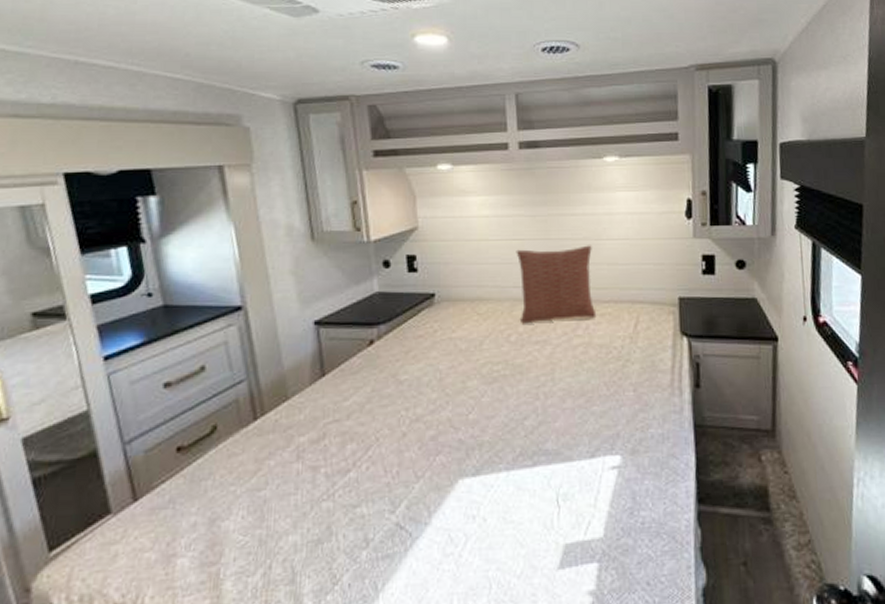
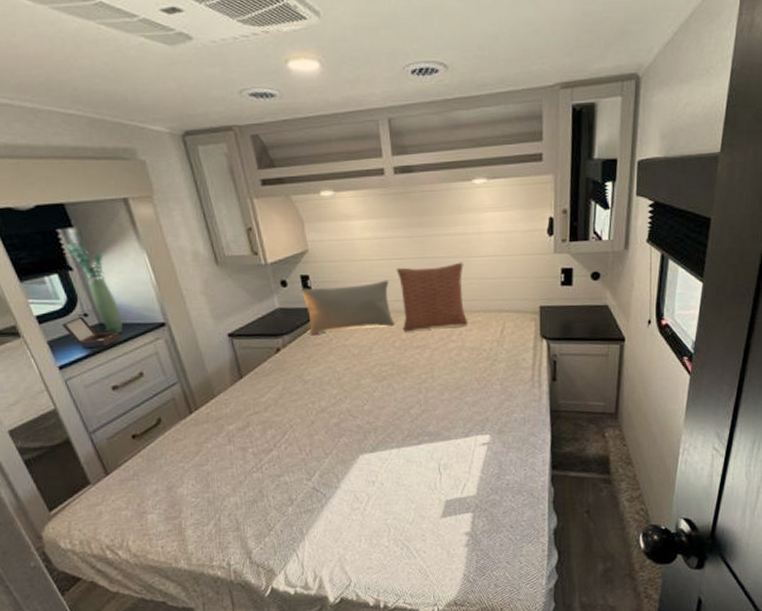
jewelry box: none [118,296,185,336] -> present [61,316,120,349]
vase: none [141,208,192,317] -> present [62,238,123,333]
pillow: none [405,263,512,324] -> present [301,280,395,335]

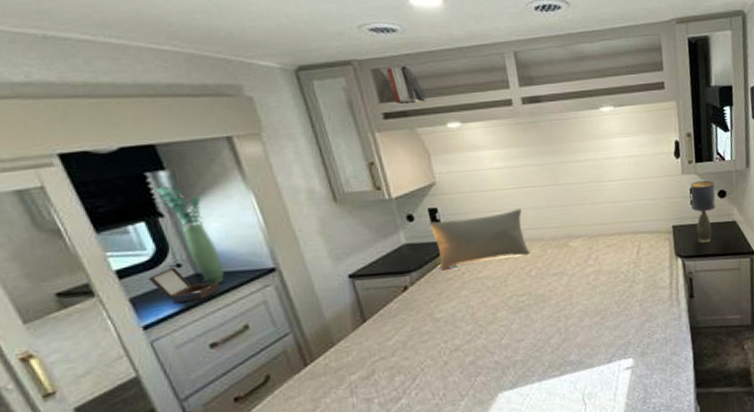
books: none [264,130,303,172] -> present [386,64,428,105]
pillow: present [396,262,468,332] -> none [528,187,605,260]
table lamp: none [561,260,589,326] -> present [690,180,716,243]

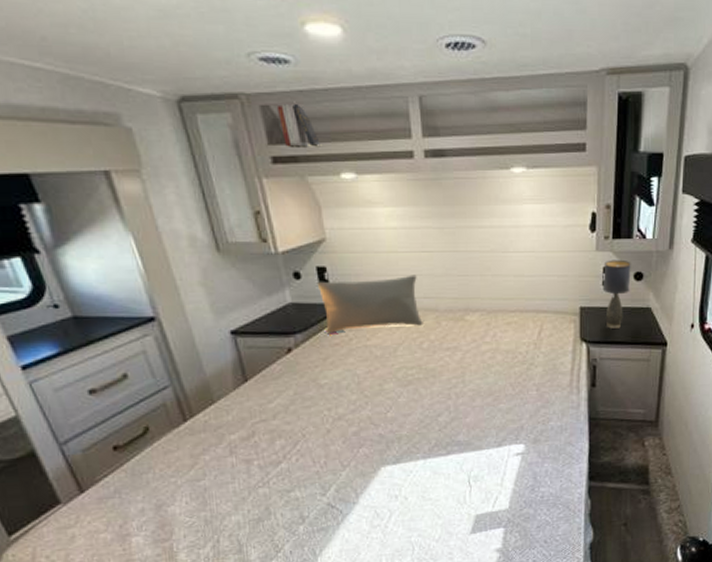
jewelry box: present [148,267,220,304] -> none [25,307,99,346]
vase: present [152,181,224,284] -> none [27,216,103,328]

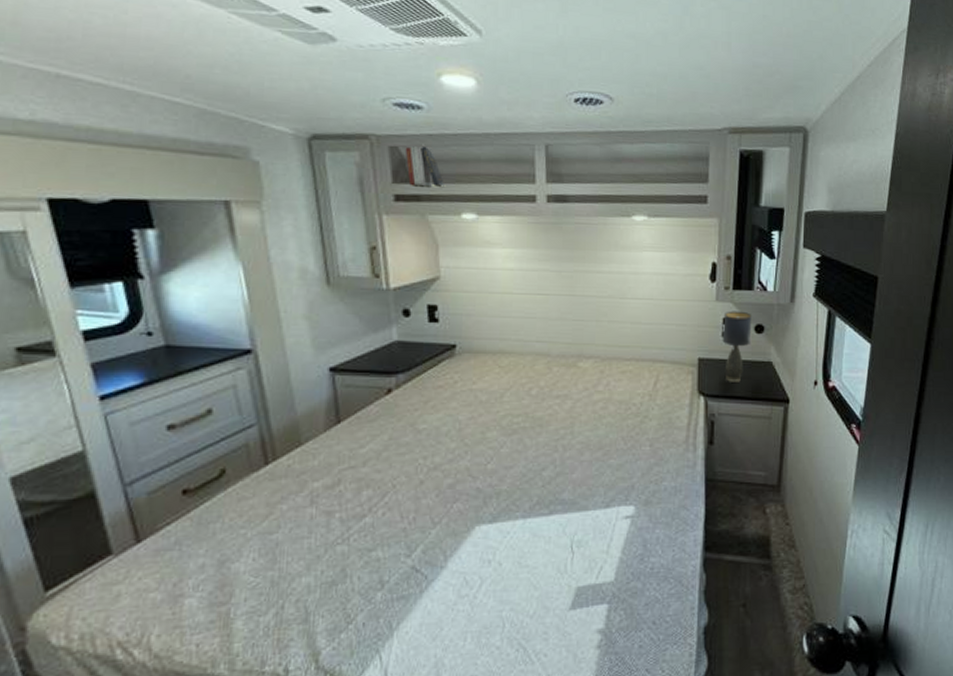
pillow: present [317,274,423,333] -> none [426,317,534,375]

